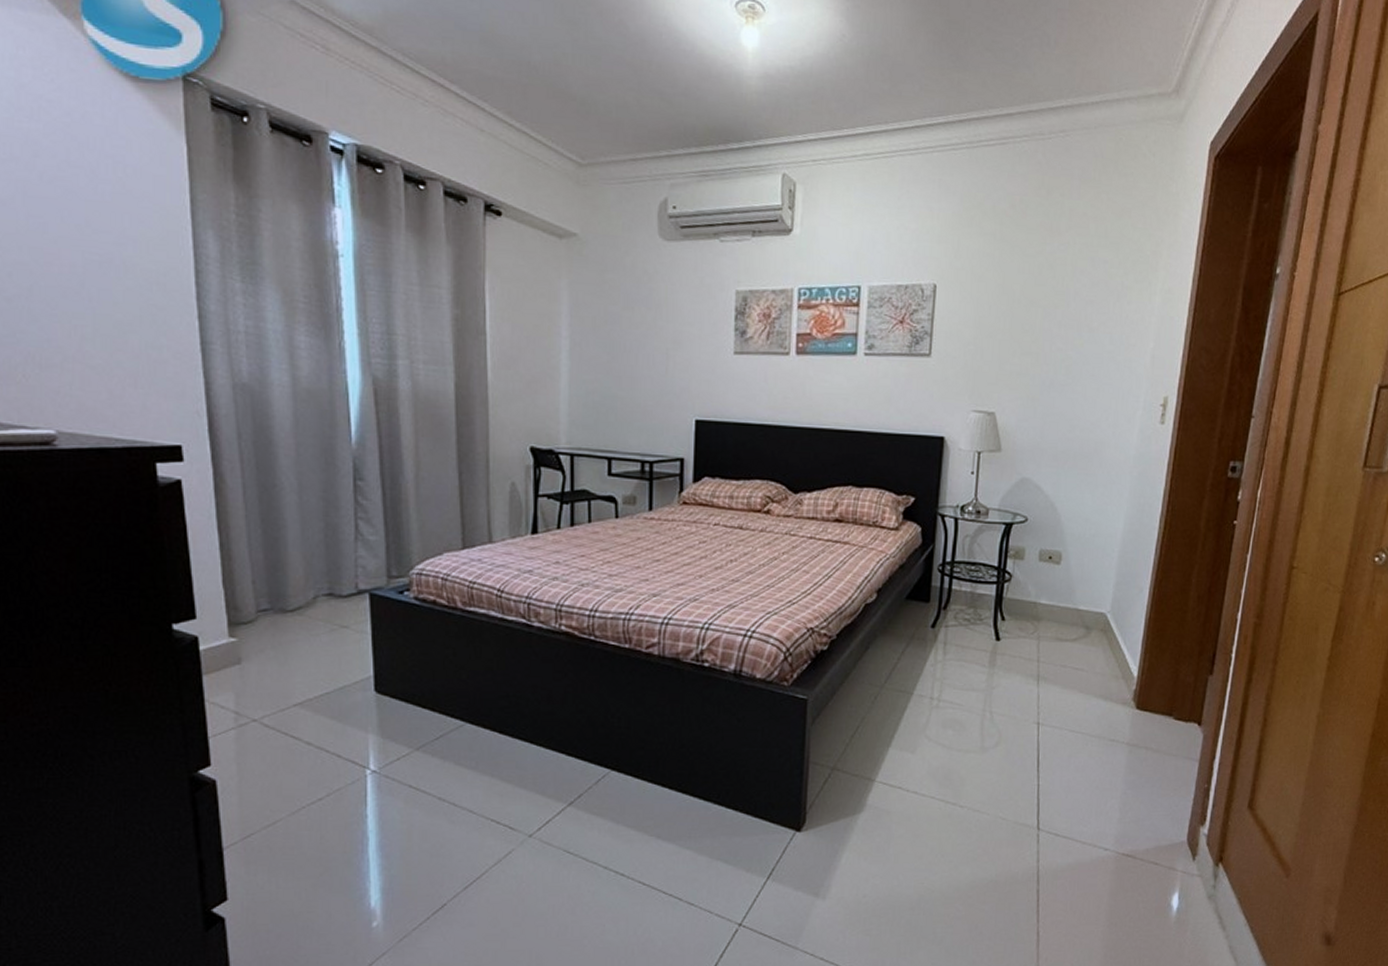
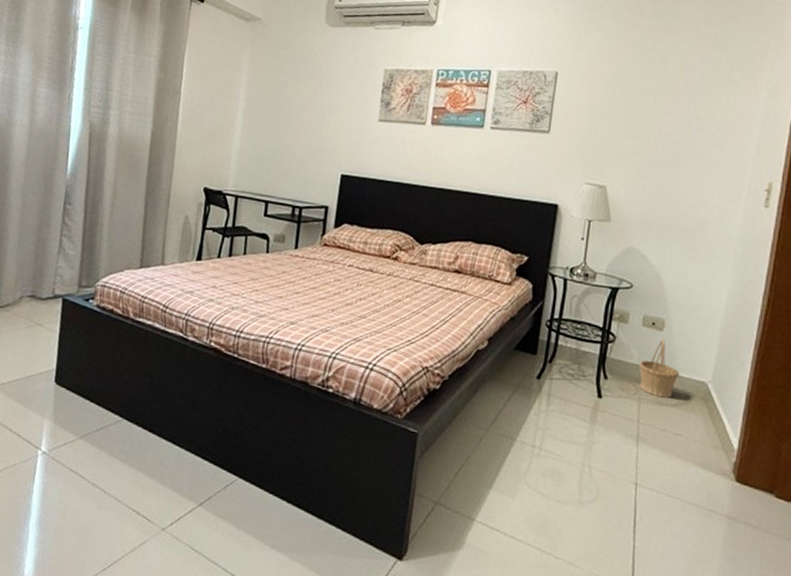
basket: none [1036,572,1079,633] -> present [638,339,680,398]

